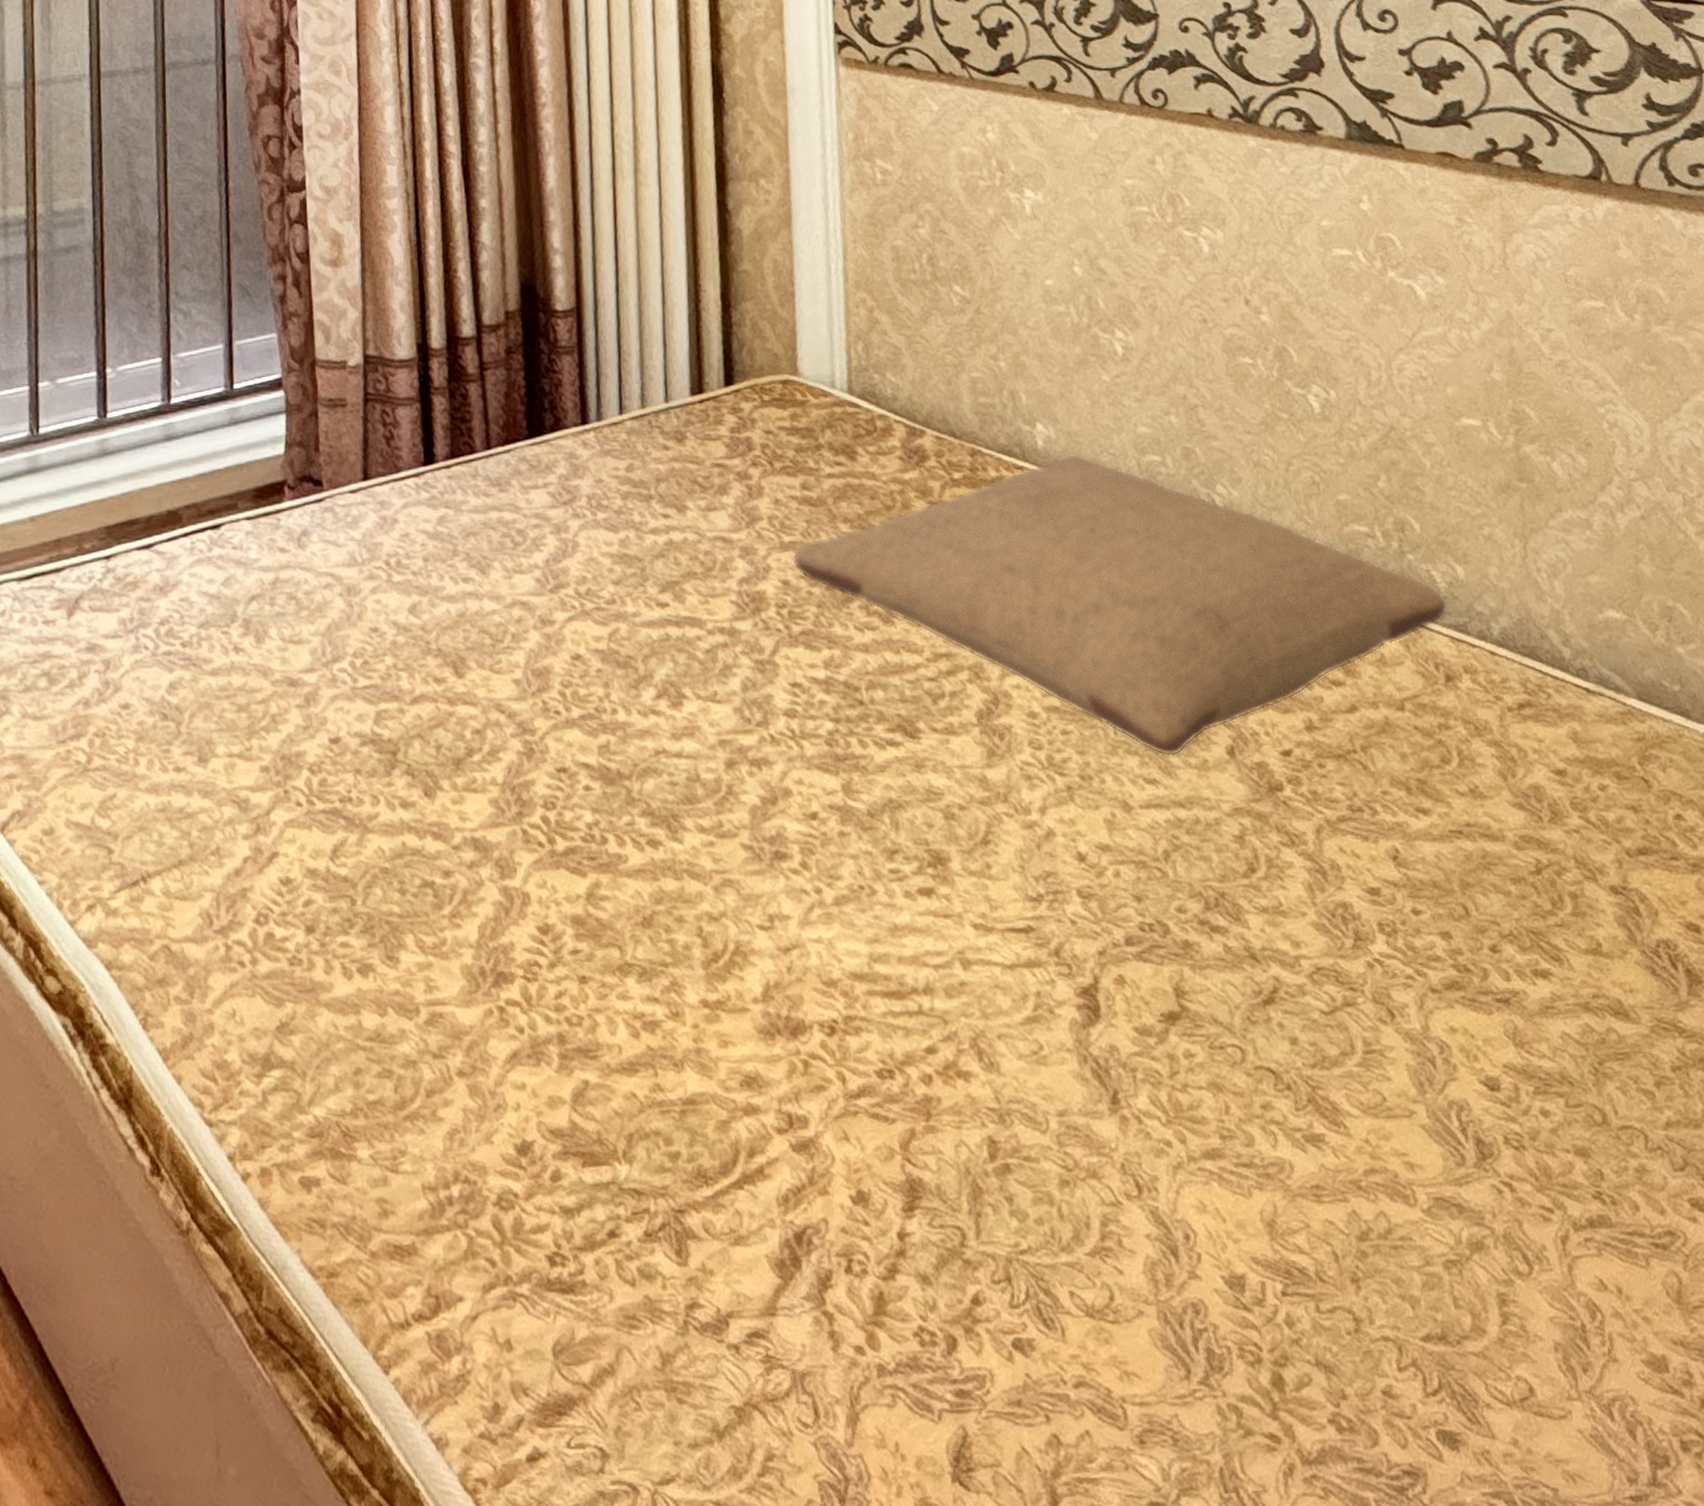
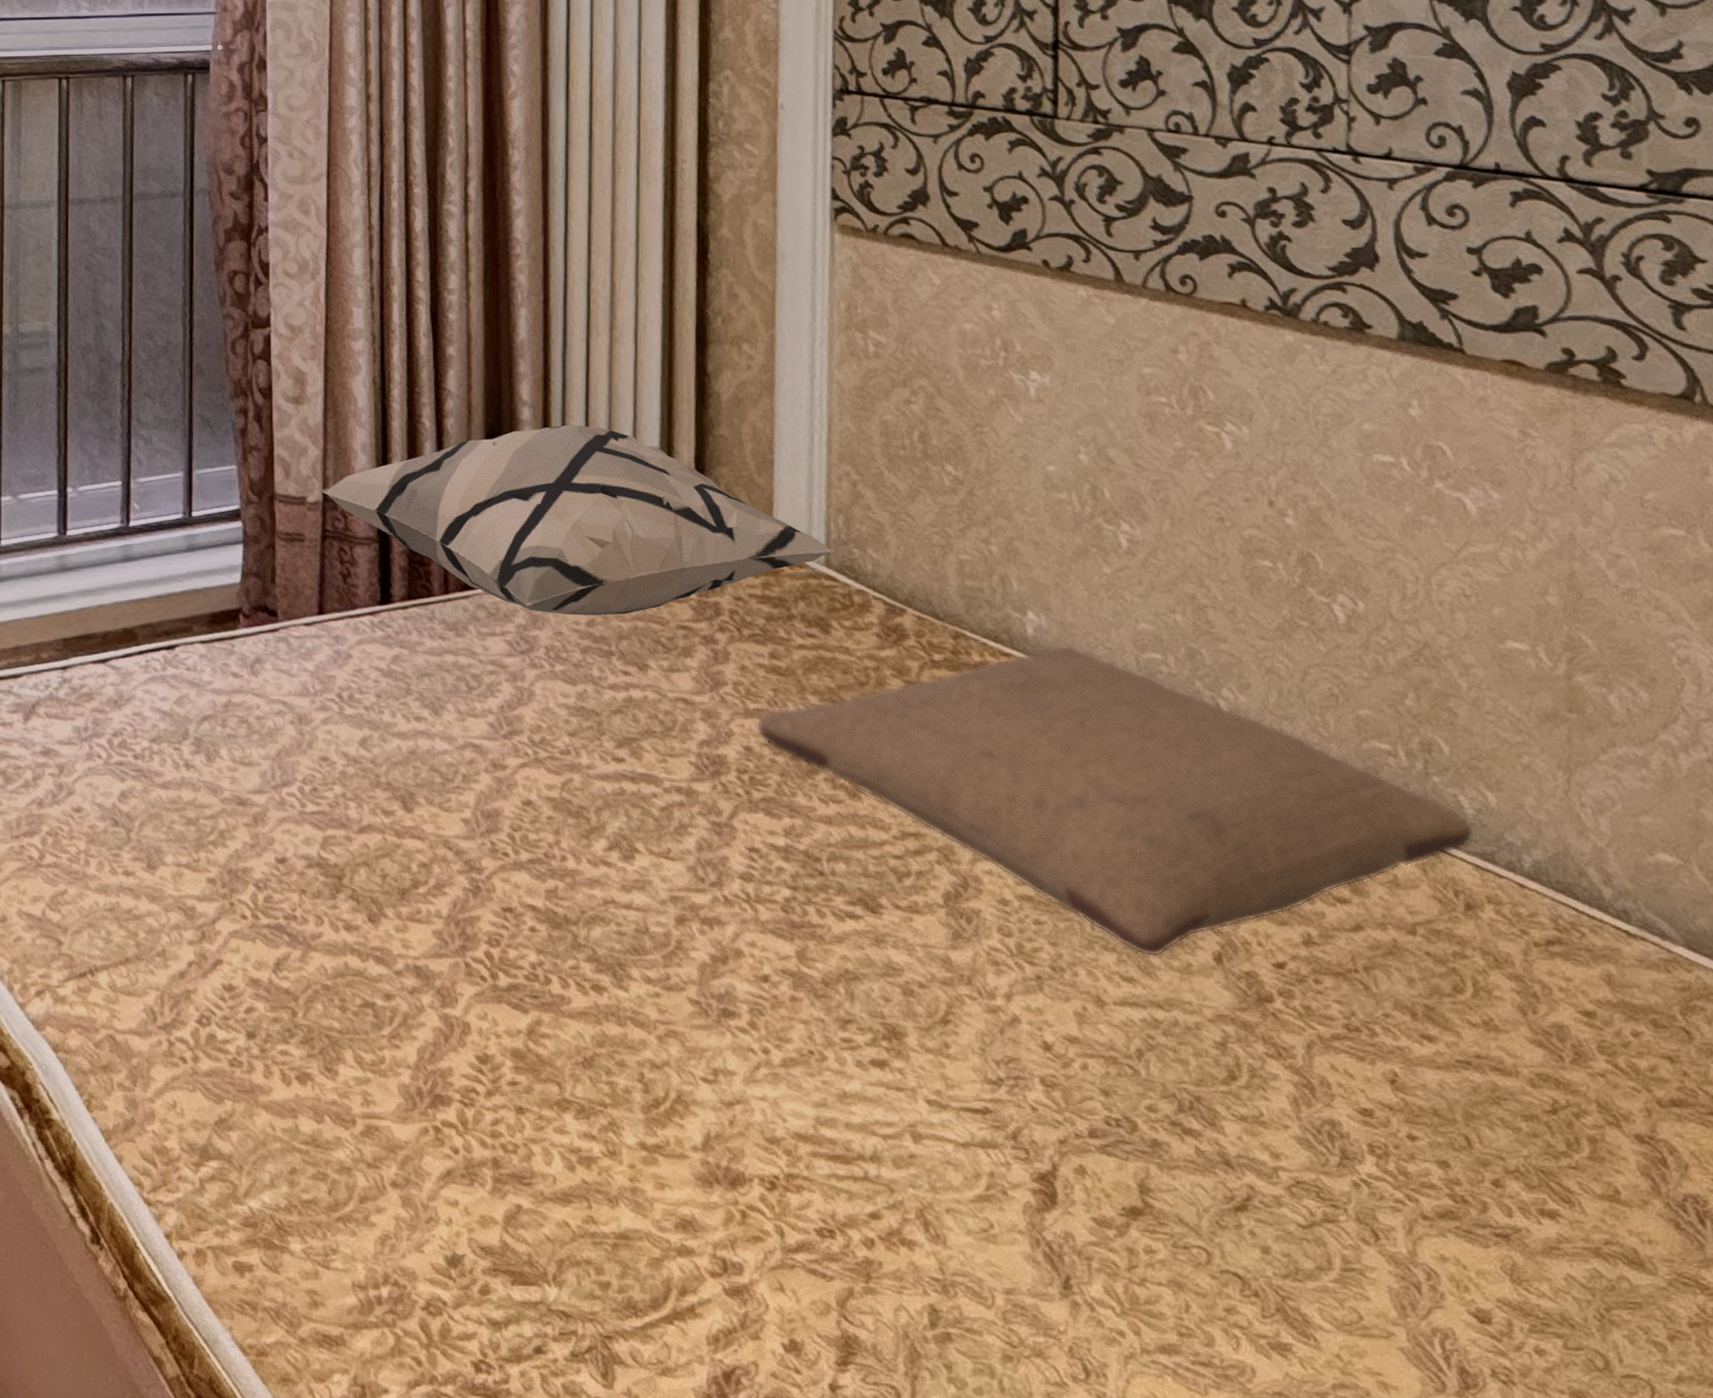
decorative pillow: none [360,269,856,462] -> present [320,424,835,616]

